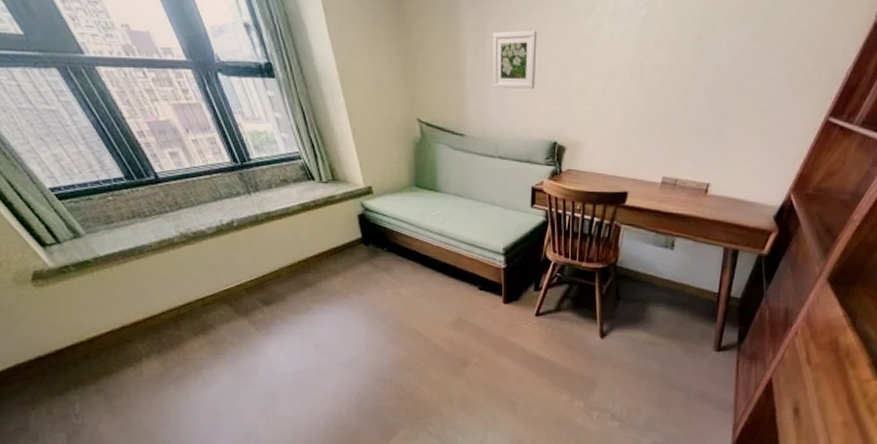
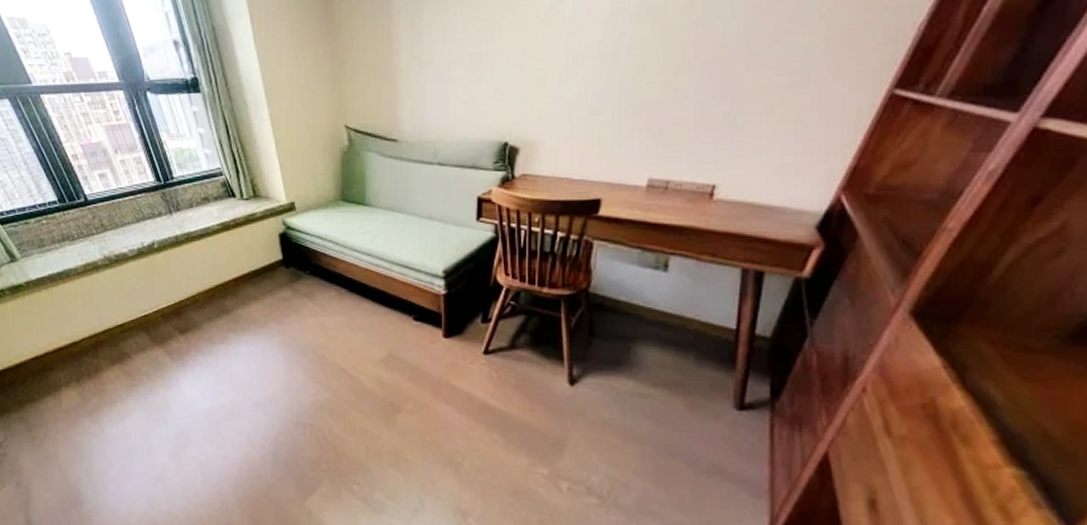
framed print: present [492,30,537,90] -> none [430,17,482,86]

